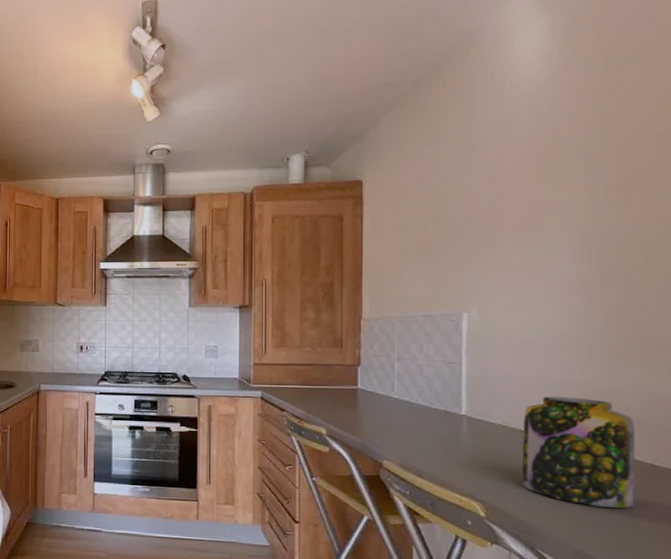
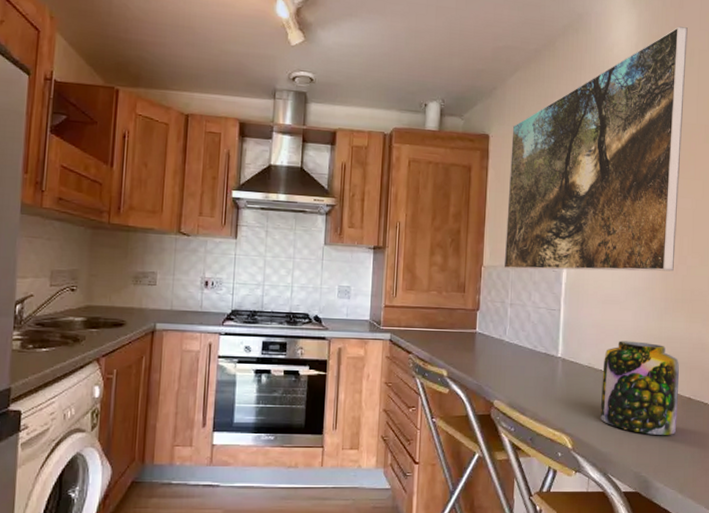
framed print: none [387,20,625,321] -> present [503,26,688,272]

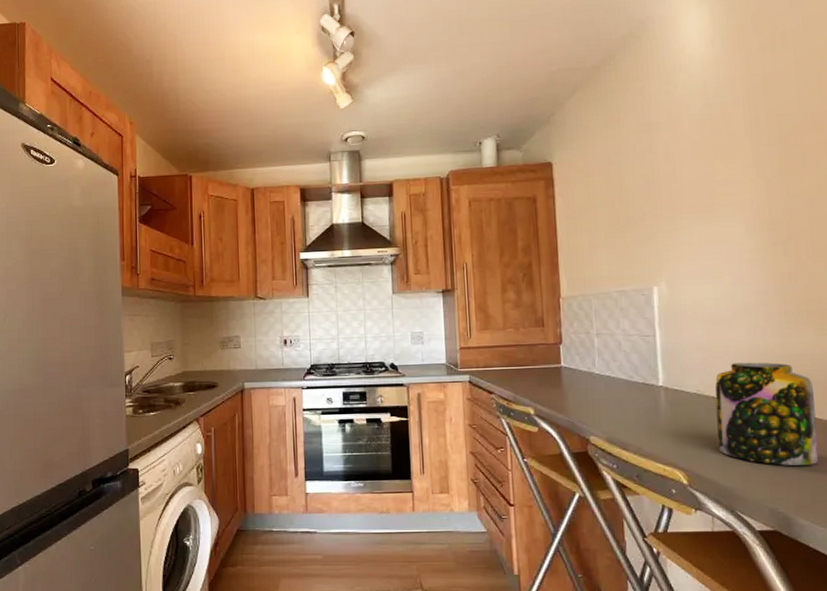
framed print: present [503,26,688,272] -> none [577,9,792,298]

